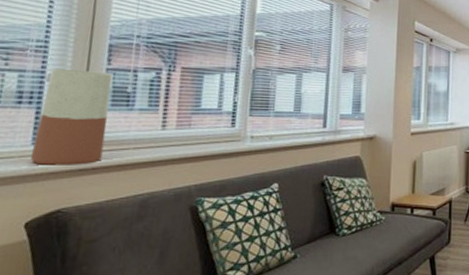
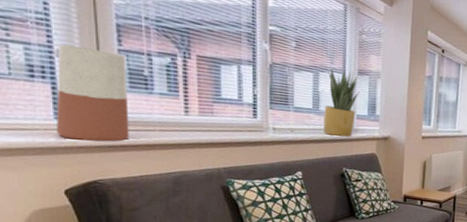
planter: none [304,68,344,141] -> present [323,68,360,138]

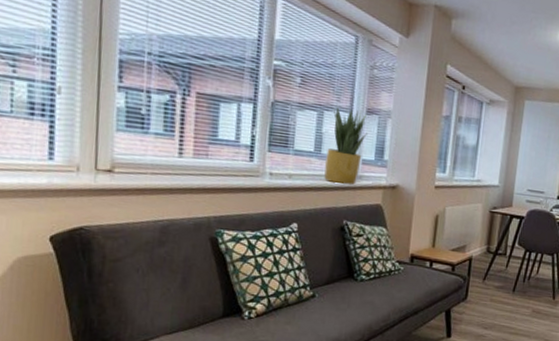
vase: present [55,43,129,143] -> none [48,80,126,186]

